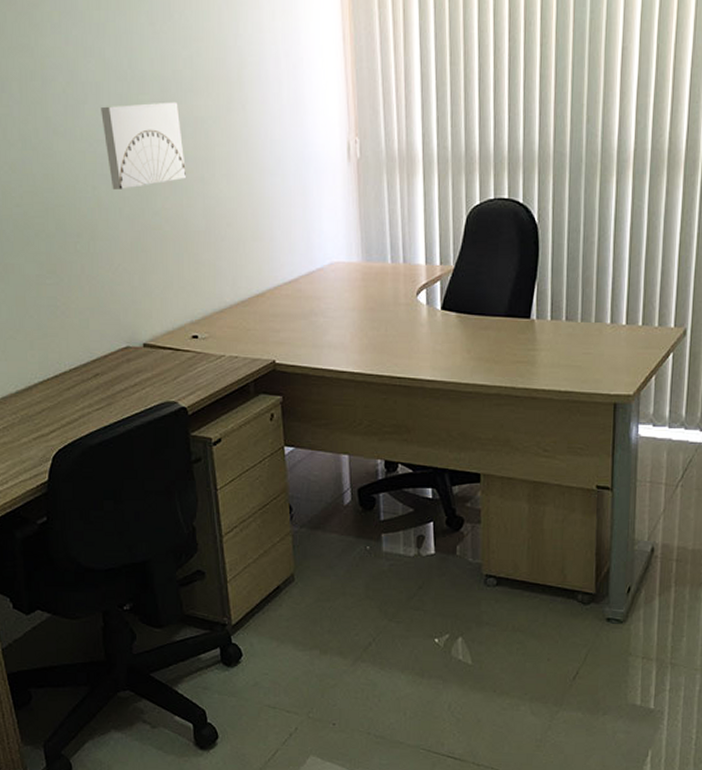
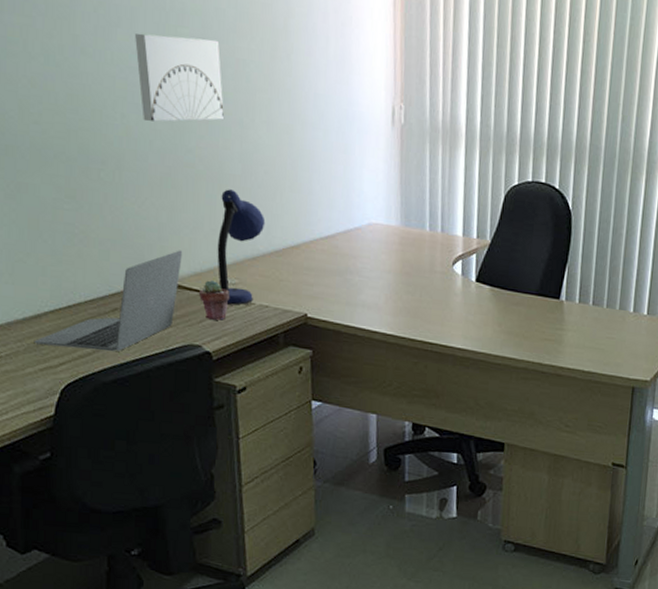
laptop: none [27,311,155,416] -> present [34,250,183,352]
potted succulent: none [173,337,200,375] -> present [199,280,229,321]
desk lamp: none [187,246,231,359] -> present [217,189,266,306]

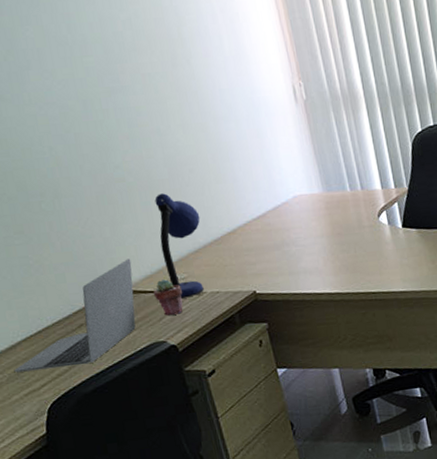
wall art: present [135,33,225,122] -> none [46,61,143,148]

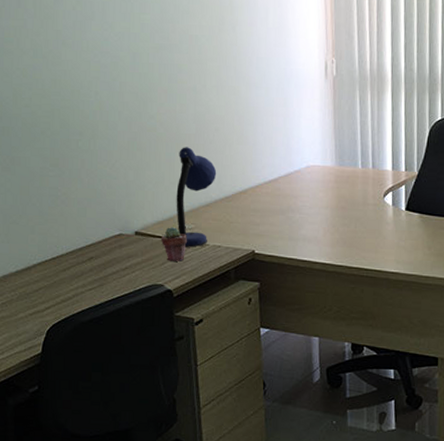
laptop: present [13,258,136,373] -> none [25,203,147,295]

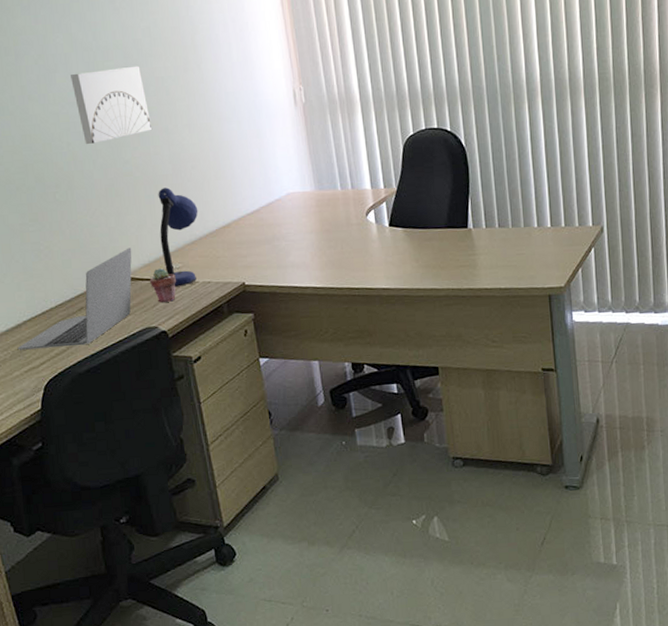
laptop: none [25,203,147,295] -> present [17,247,132,350]
wall art: none [106,21,181,95] -> present [71,65,153,144]

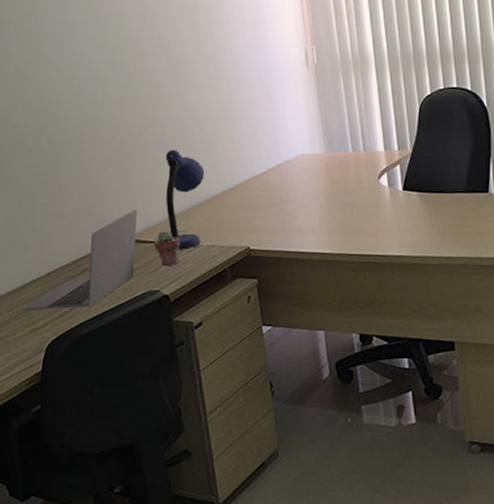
wall art: present [71,65,153,144] -> none [86,29,163,107]

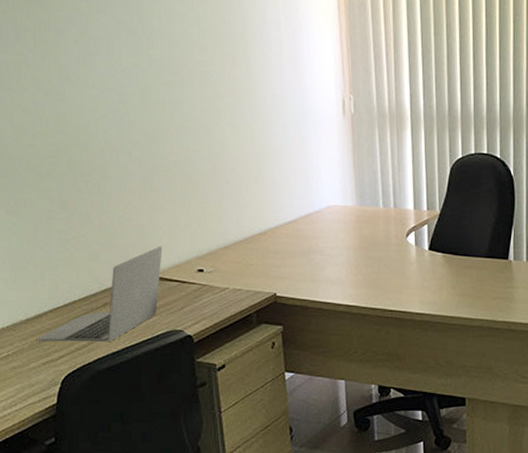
potted succulent: present [154,231,180,266] -> none [179,270,206,306]
desk lamp: present [165,149,205,250] -> none [193,187,234,291]

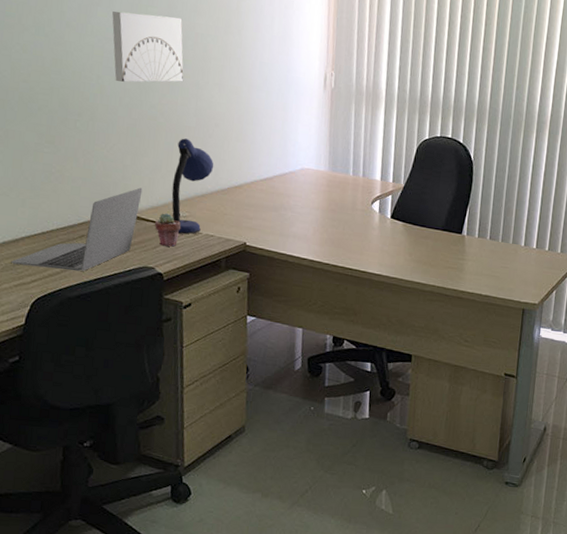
wall art: none [112,56,194,134] -> present [112,11,184,83]
potted succulent: none [179,270,206,306] -> present [155,213,181,247]
desk lamp: none [193,187,234,291] -> present [171,138,214,235]

